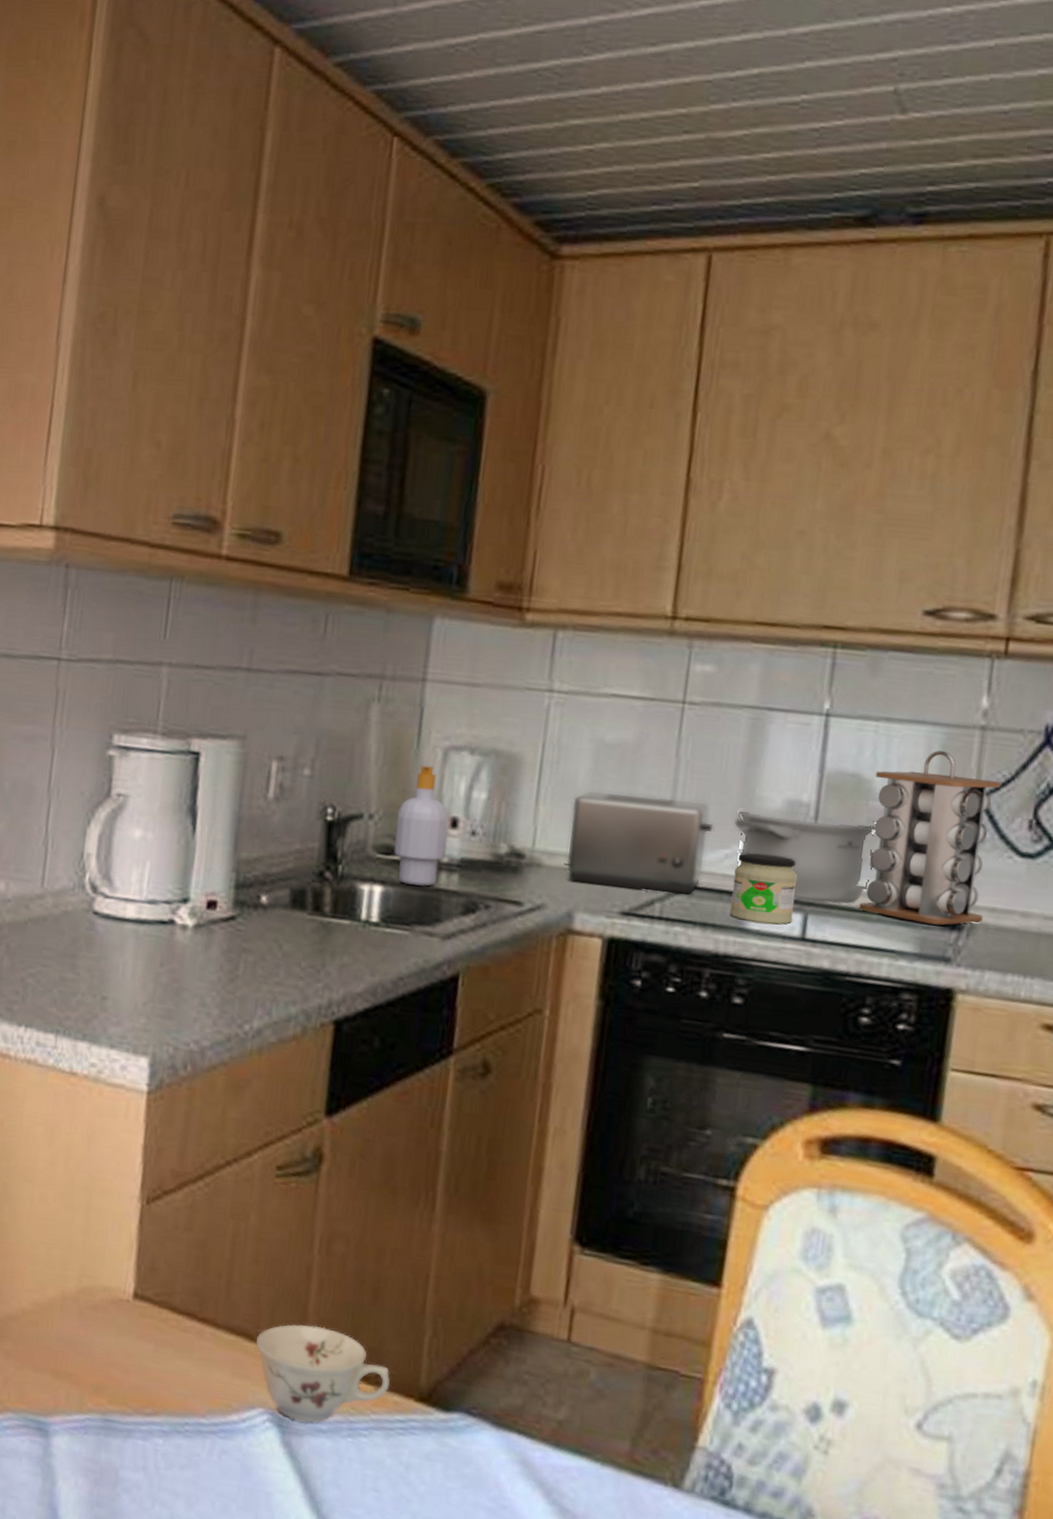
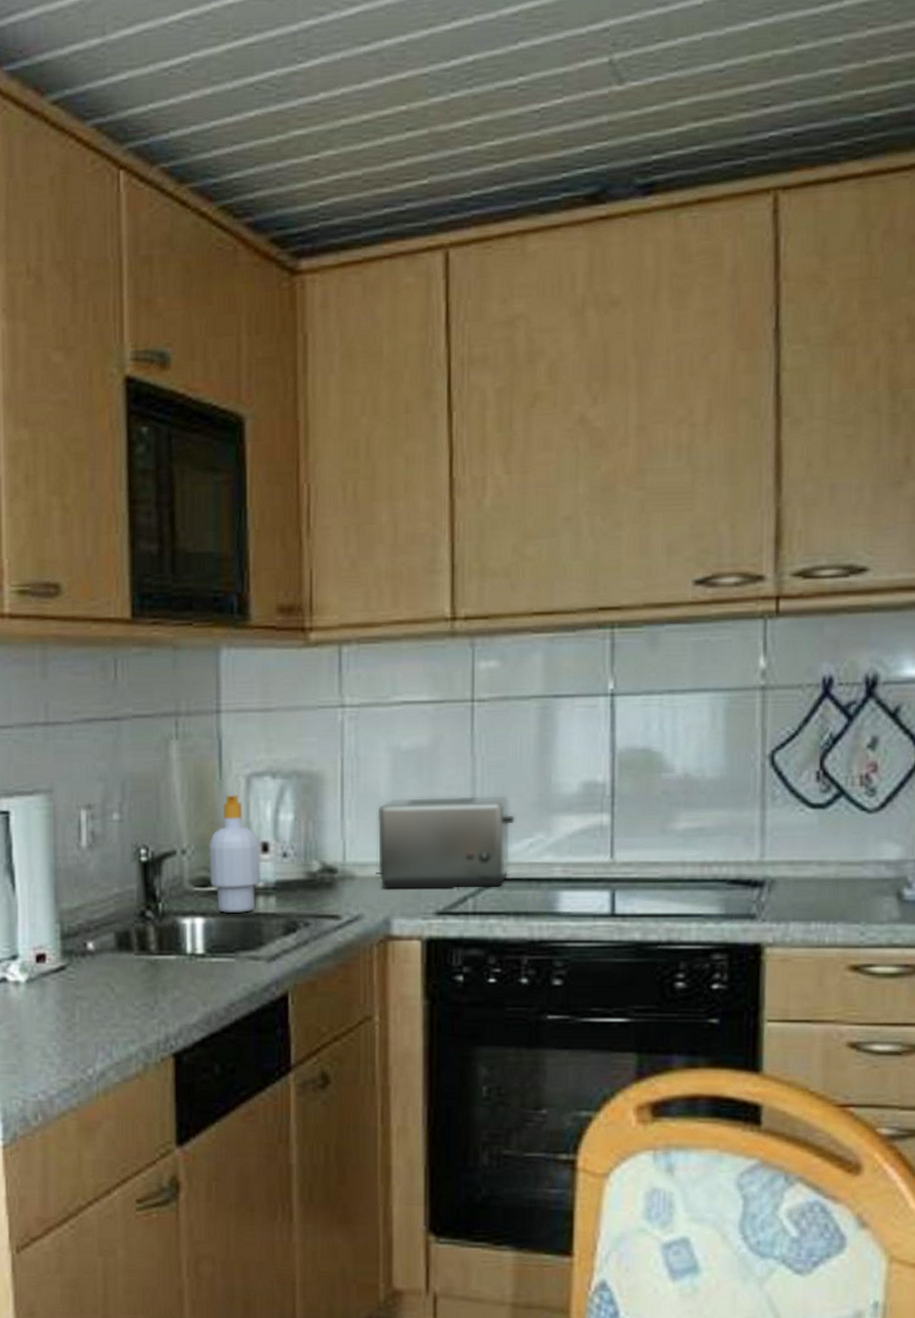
jar: present [729,852,798,925] -> none [540,837,602,906]
cooking pot: present [734,809,877,905] -> none [535,792,671,879]
spice rack: present [859,750,1001,926] -> none [663,714,786,886]

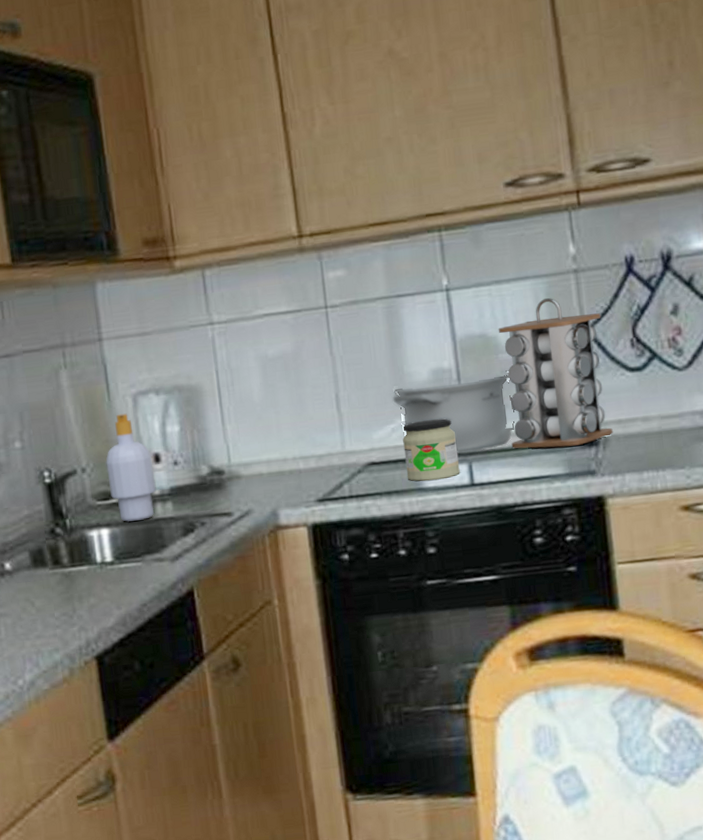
toaster: present [377,795,515,889] -> none [253,388,377,483]
cooking pot: none [535,792,671,879] -> present [392,370,514,454]
jar: none [540,837,602,906] -> present [403,418,460,482]
spice rack: none [663,714,786,886] -> present [498,297,613,450]

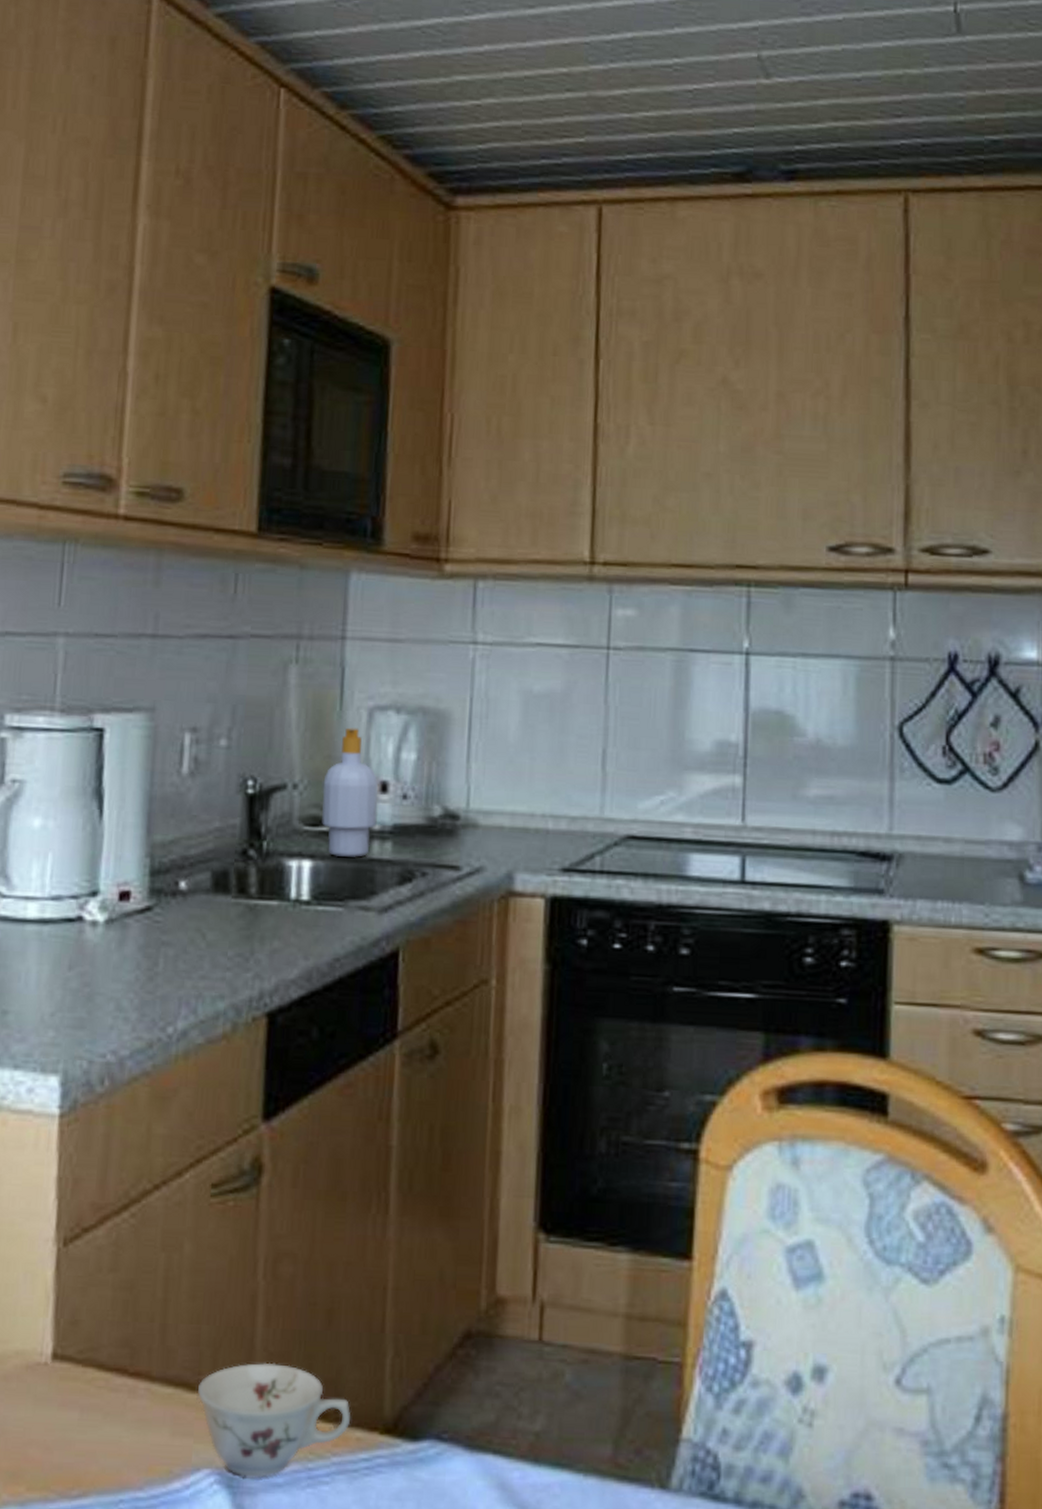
cooking pot: present [392,370,514,454] -> none [667,753,803,845]
jar: present [403,418,460,482] -> none [669,797,733,870]
spice rack: present [498,297,613,450] -> none [793,682,914,858]

